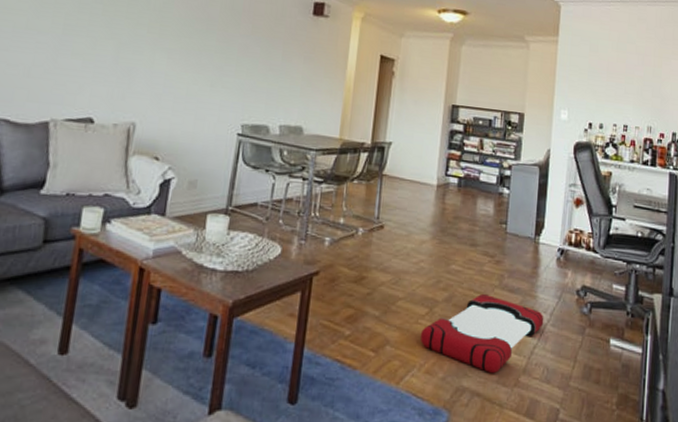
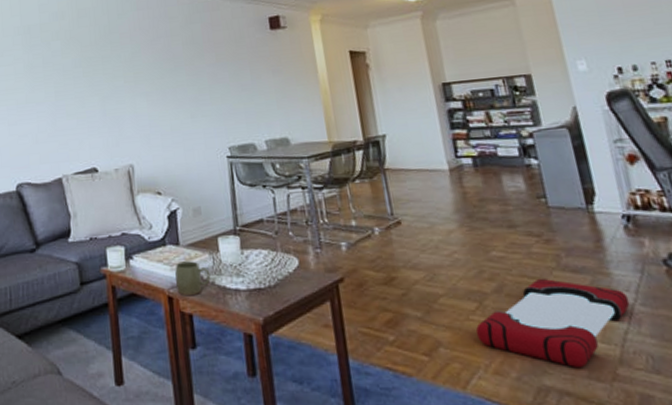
mug: none [151,233,191,270] -> present [175,261,211,296]

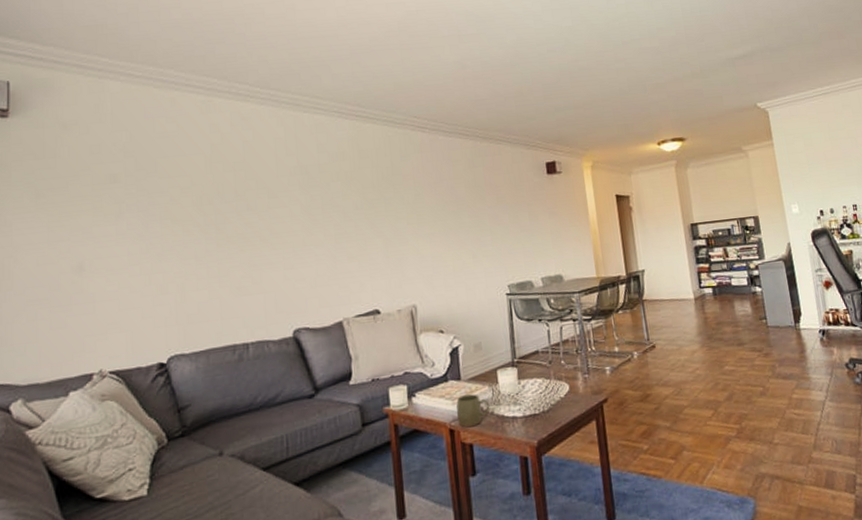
dog bed: present [475,278,630,369] -> none [711,385,823,456]

